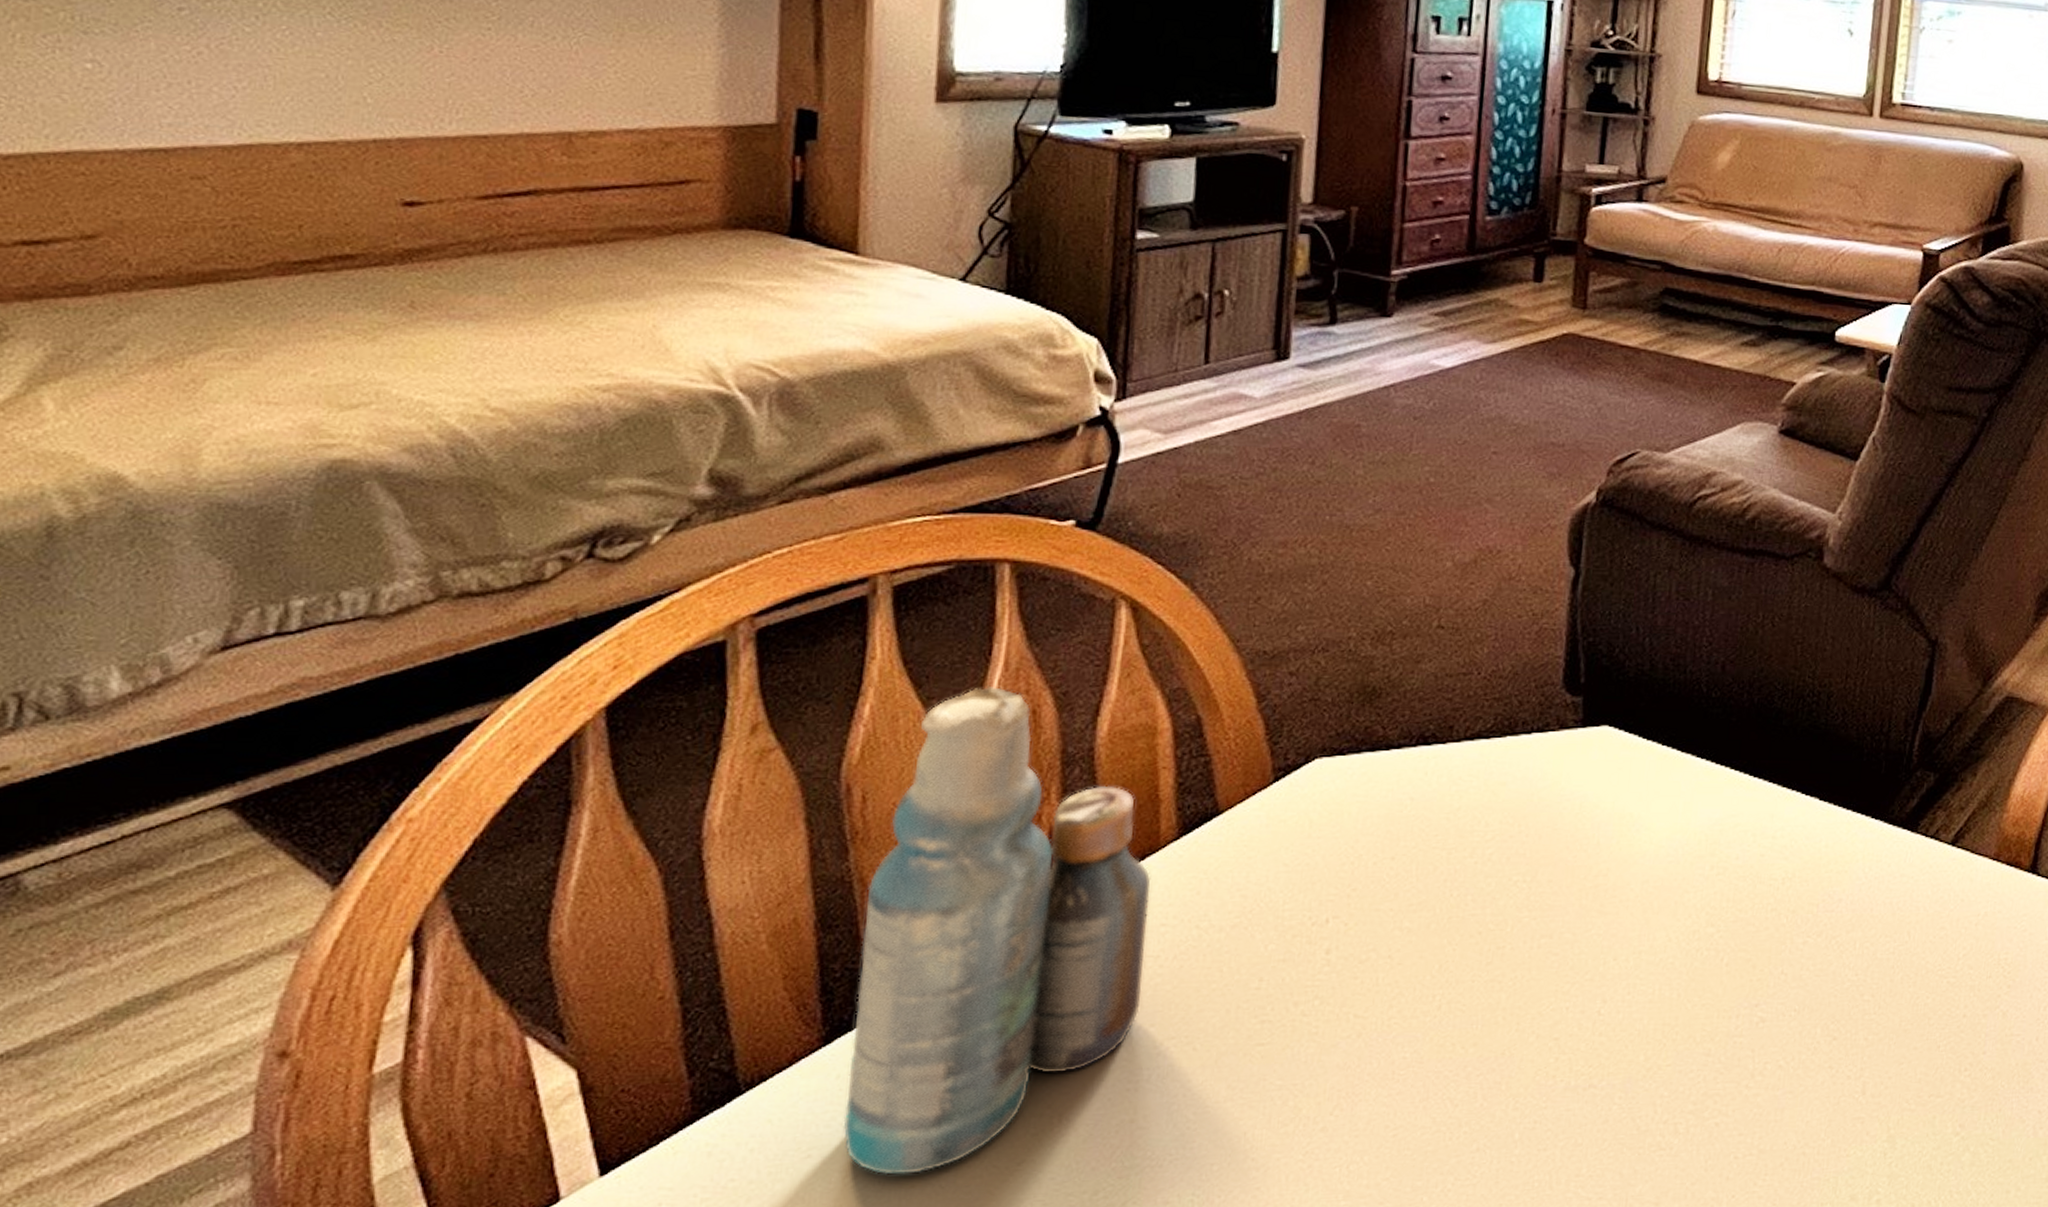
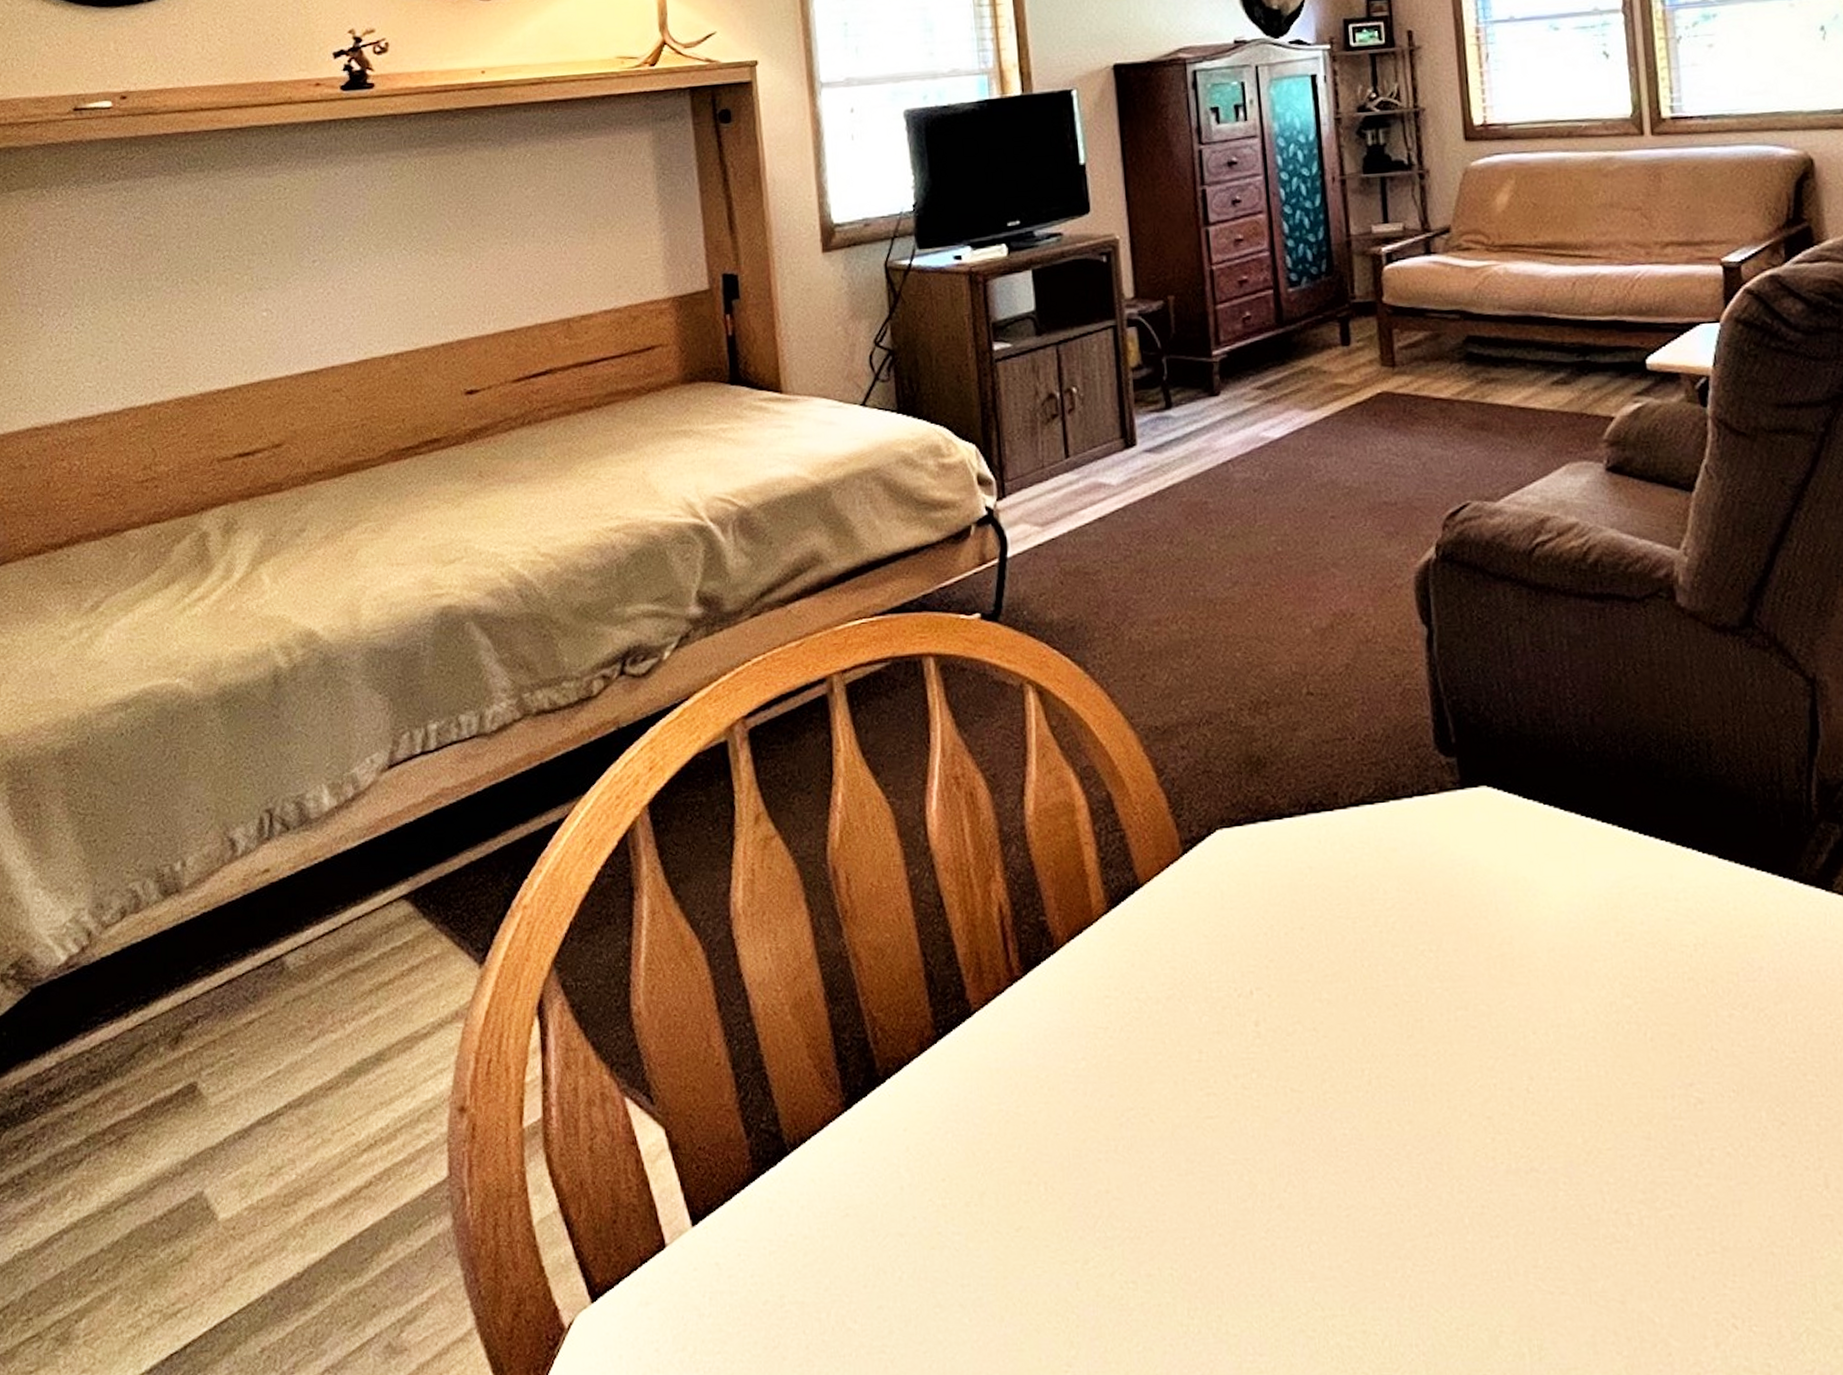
bottle: present [843,685,1152,1175] -> none [861,771,1099,1236]

